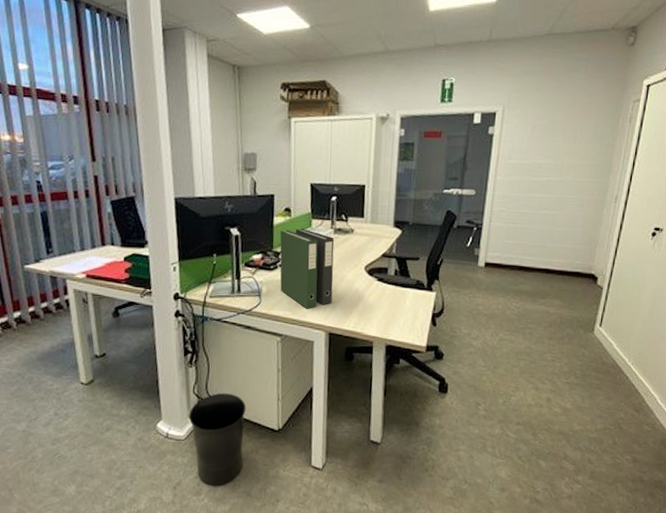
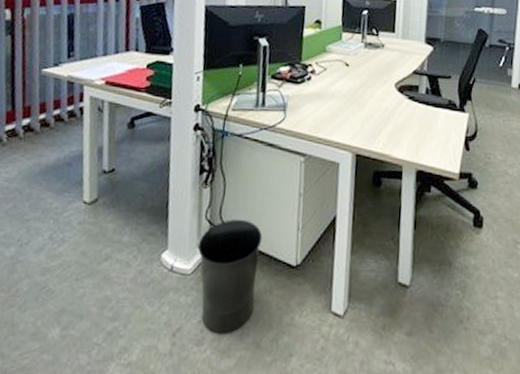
binder: present [280,228,335,309] -> none [306,41,365,127]

